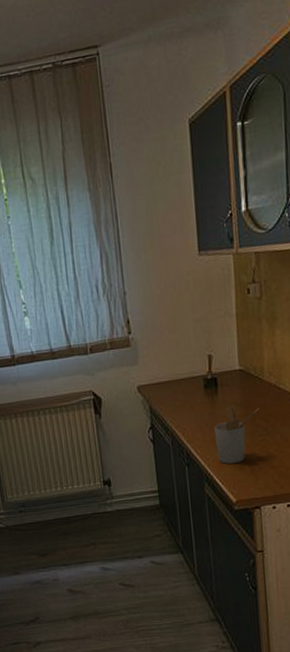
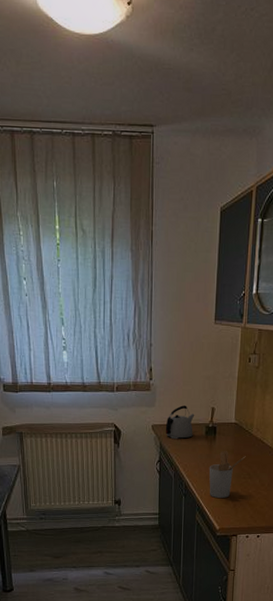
kettle: none [153,357,189,400] -> present [165,405,195,440]

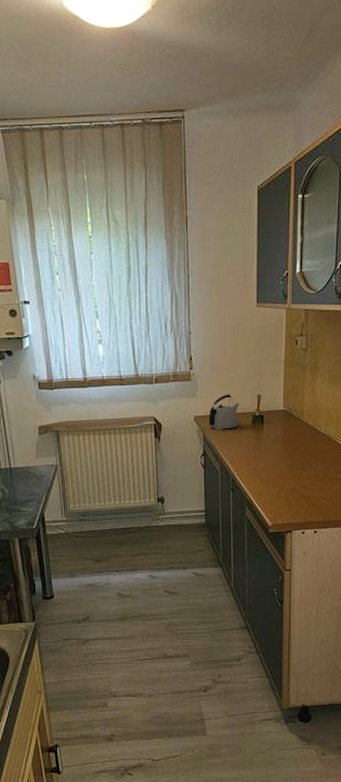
utensil holder: present [209,450,246,499] -> none [257,439,297,492]

